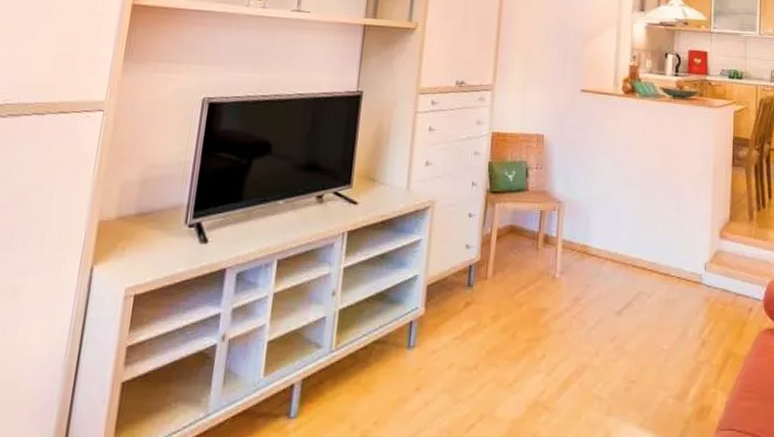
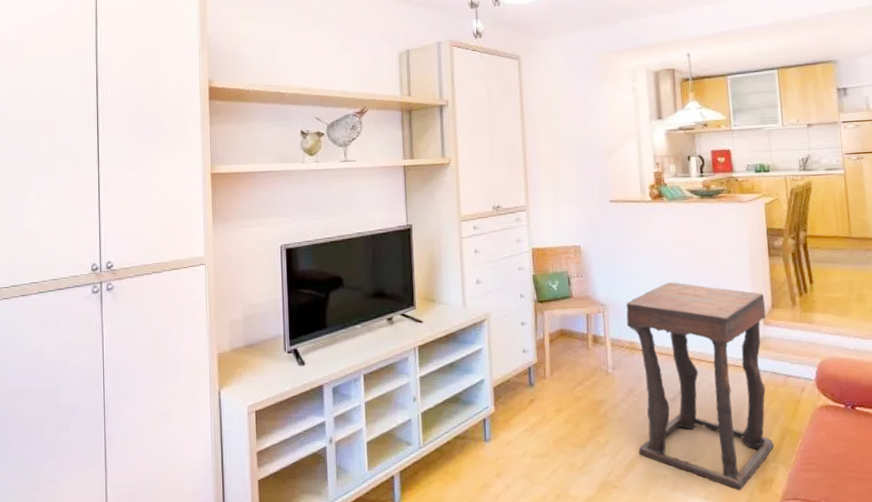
side table: none [576,184,724,419] -> present [626,282,775,491]

